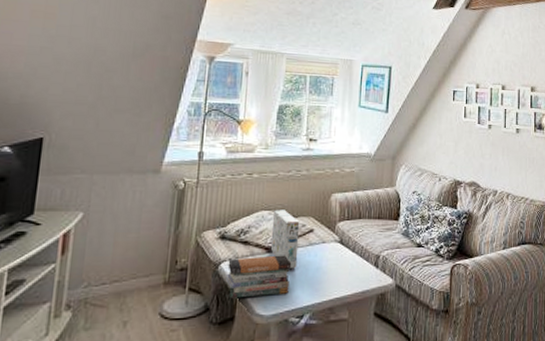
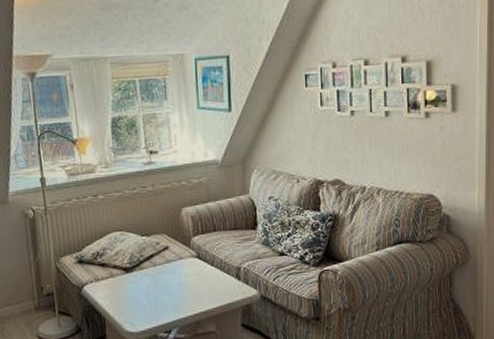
book stack: present [226,255,292,299] -> none [90,274,153,319]
toy set box: present [271,210,300,269] -> none [124,229,158,287]

